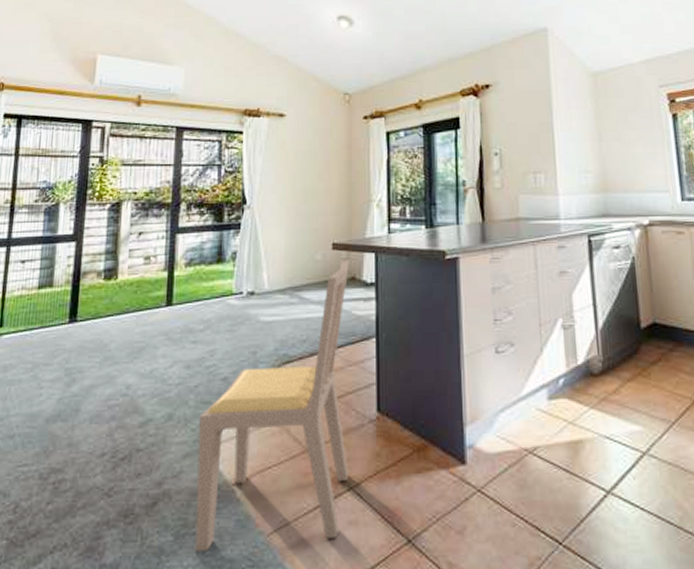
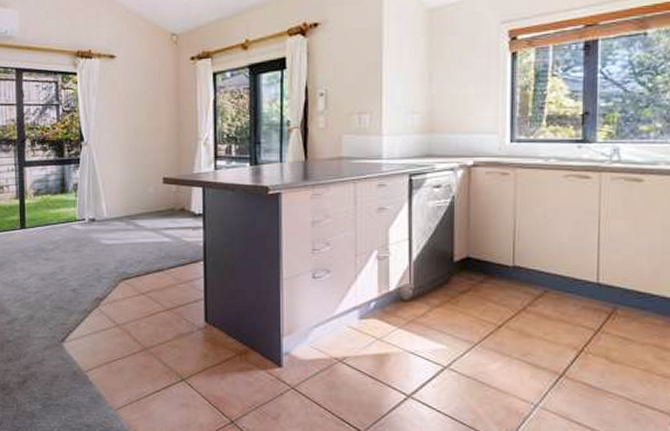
dining chair: present [195,261,349,552] -> none [55,194,180,419]

